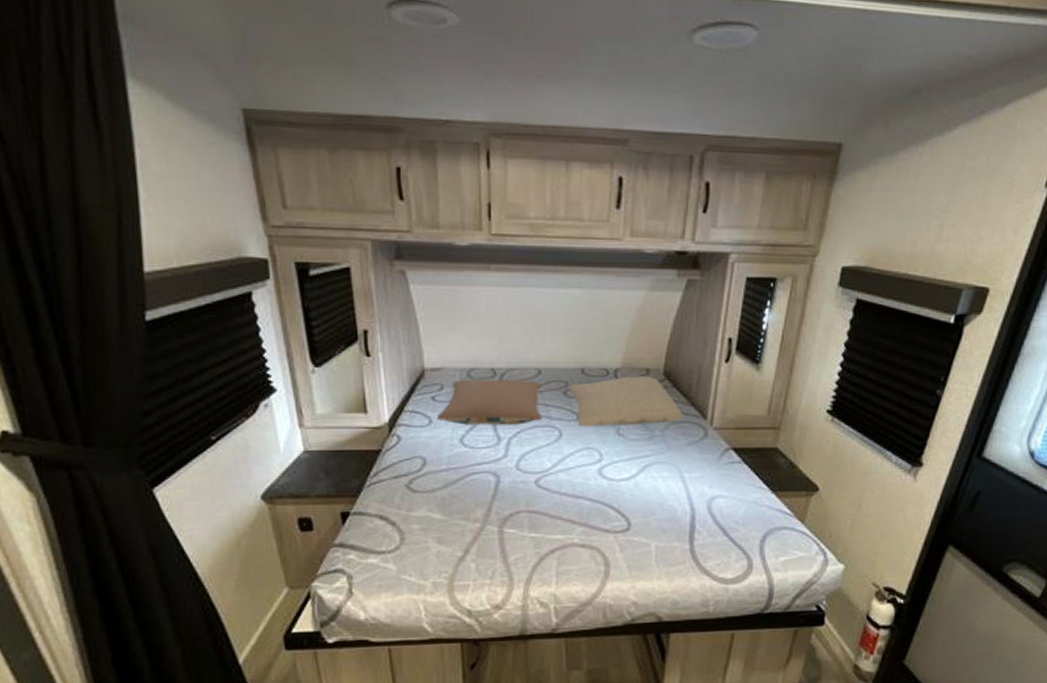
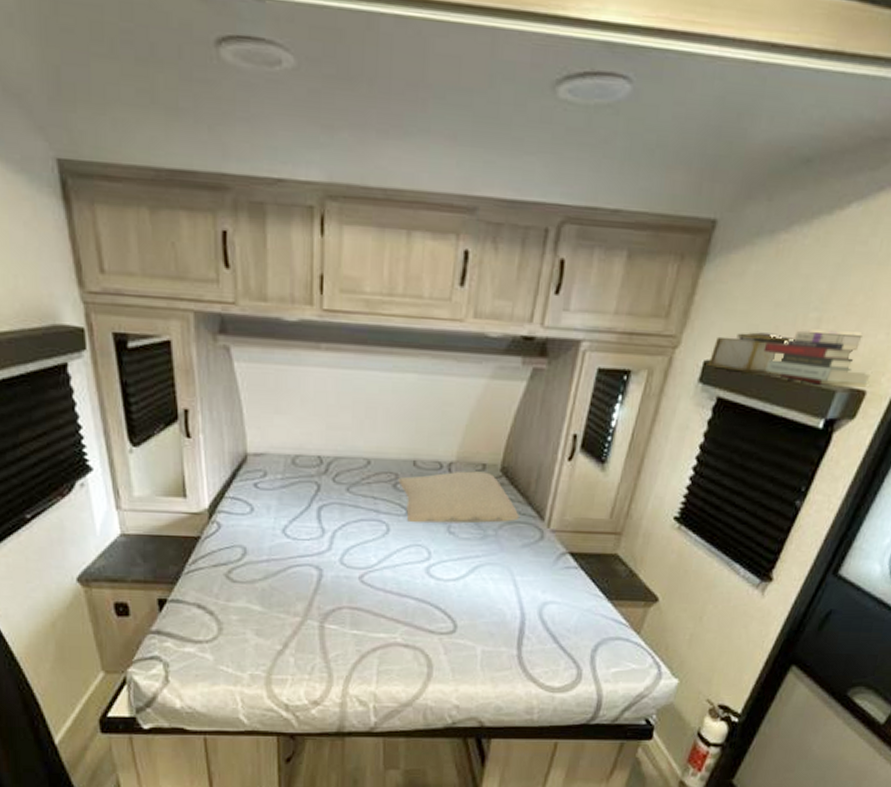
pillow: present [437,379,542,425] -> none [259,467,369,517]
decorative box: none [844,240,921,278] -> present [706,332,795,376]
books: none [894,238,993,285] -> present [763,331,873,388]

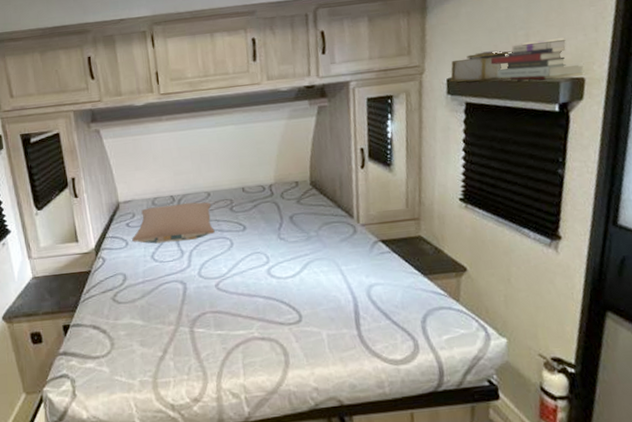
pillow: none [259,467,369,517] -> present [132,201,215,244]
pillow: present [398,471,519,524] -> none [233,187,333,236]

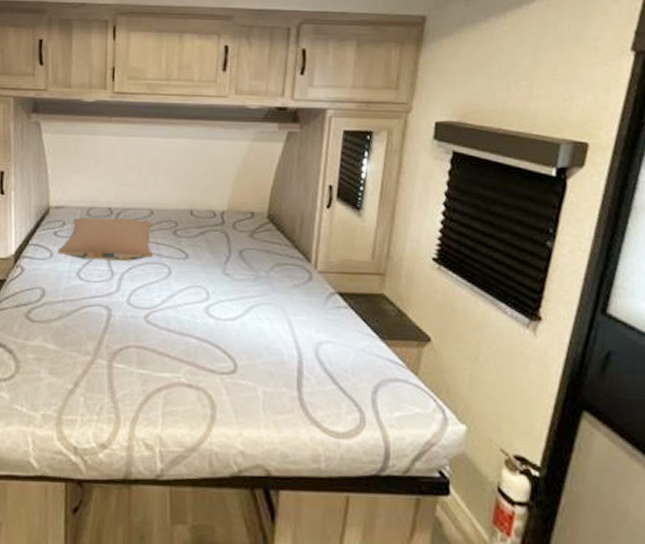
decorative box: present [449,51,513,82] -> none [437,98,512,133]
books: present [490,40,585,80] -> none [486,96,590,140]

